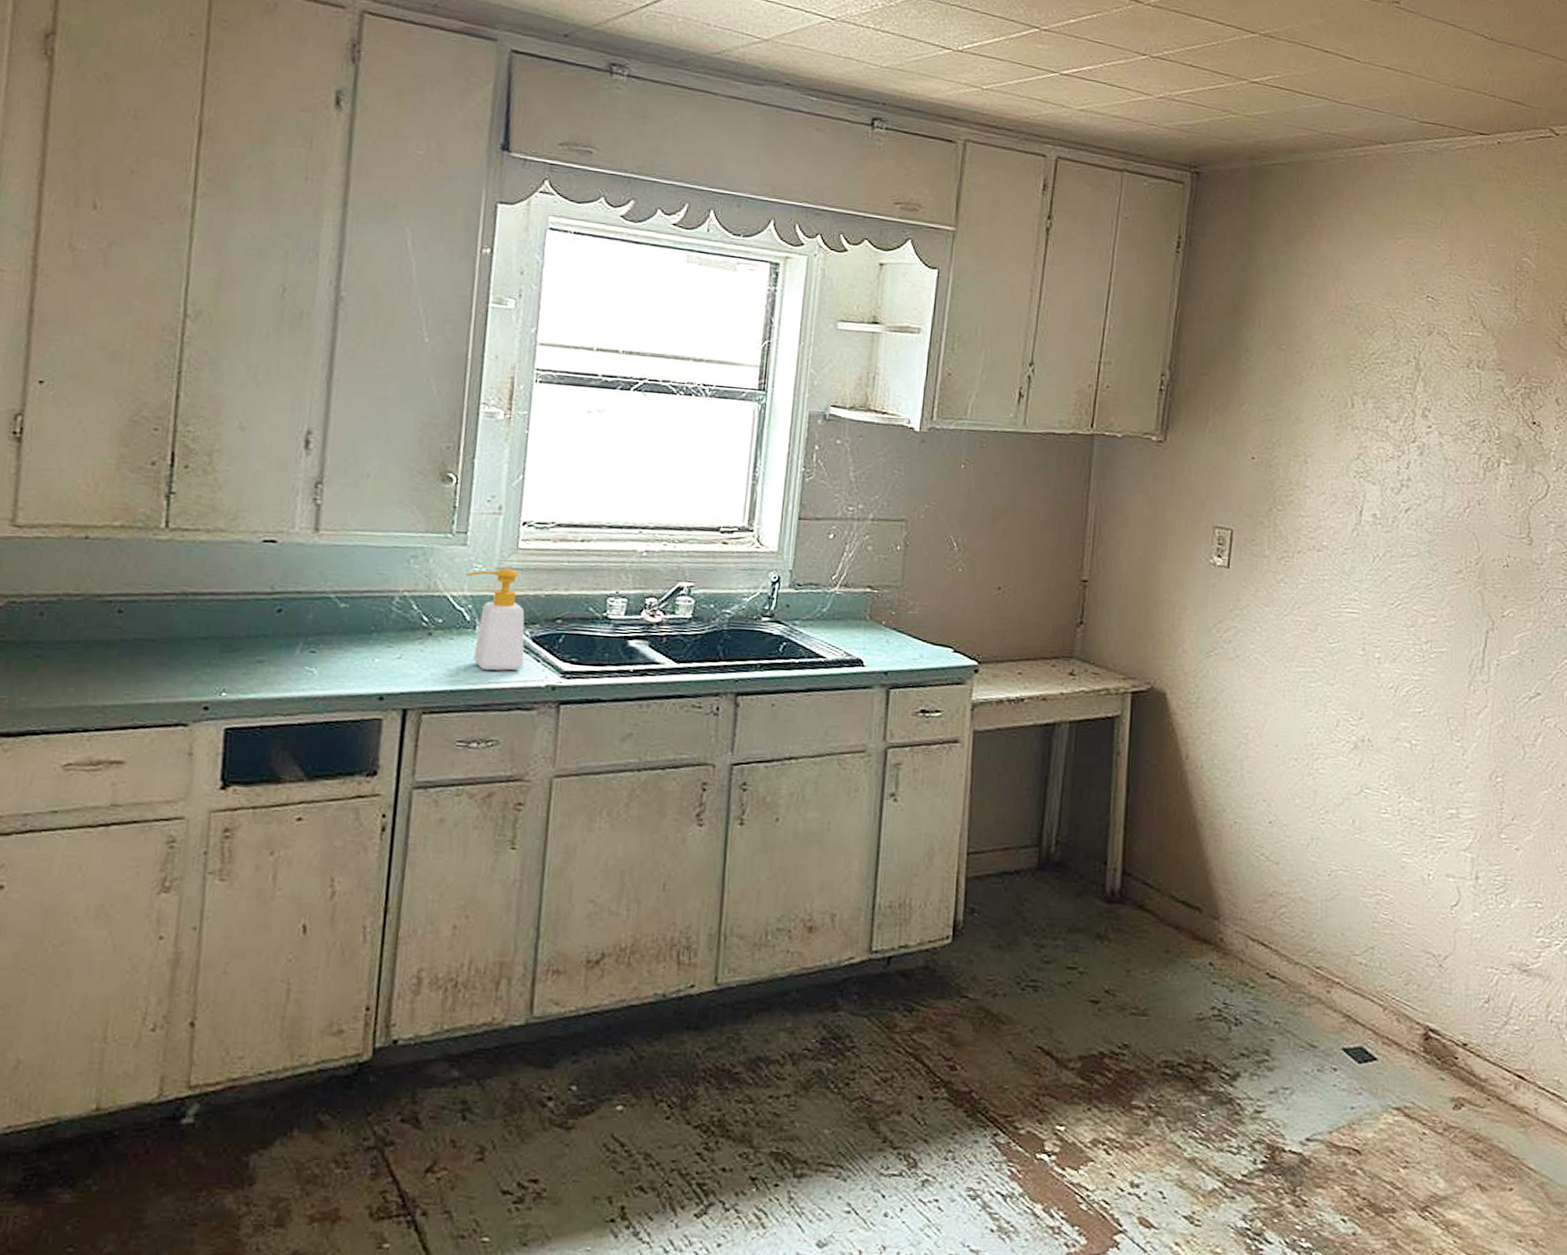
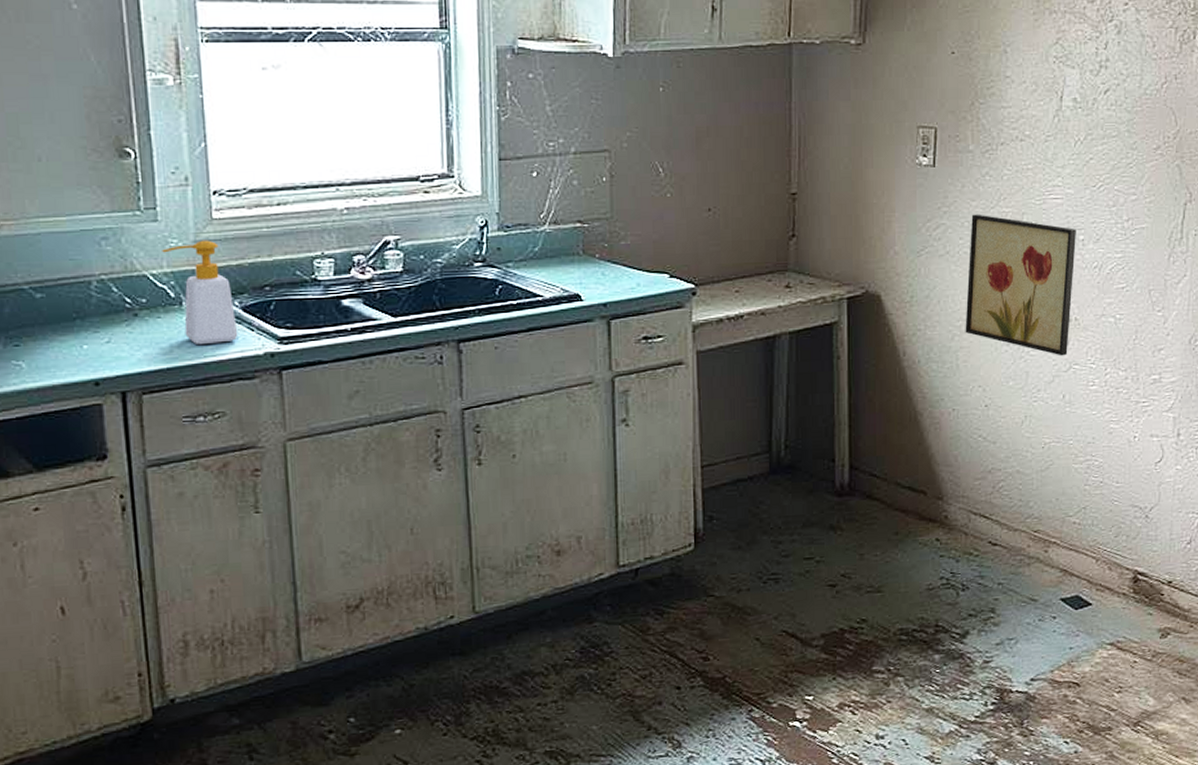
wall art: none [1251,619,1372,778] -> present [965,214,1076,356]

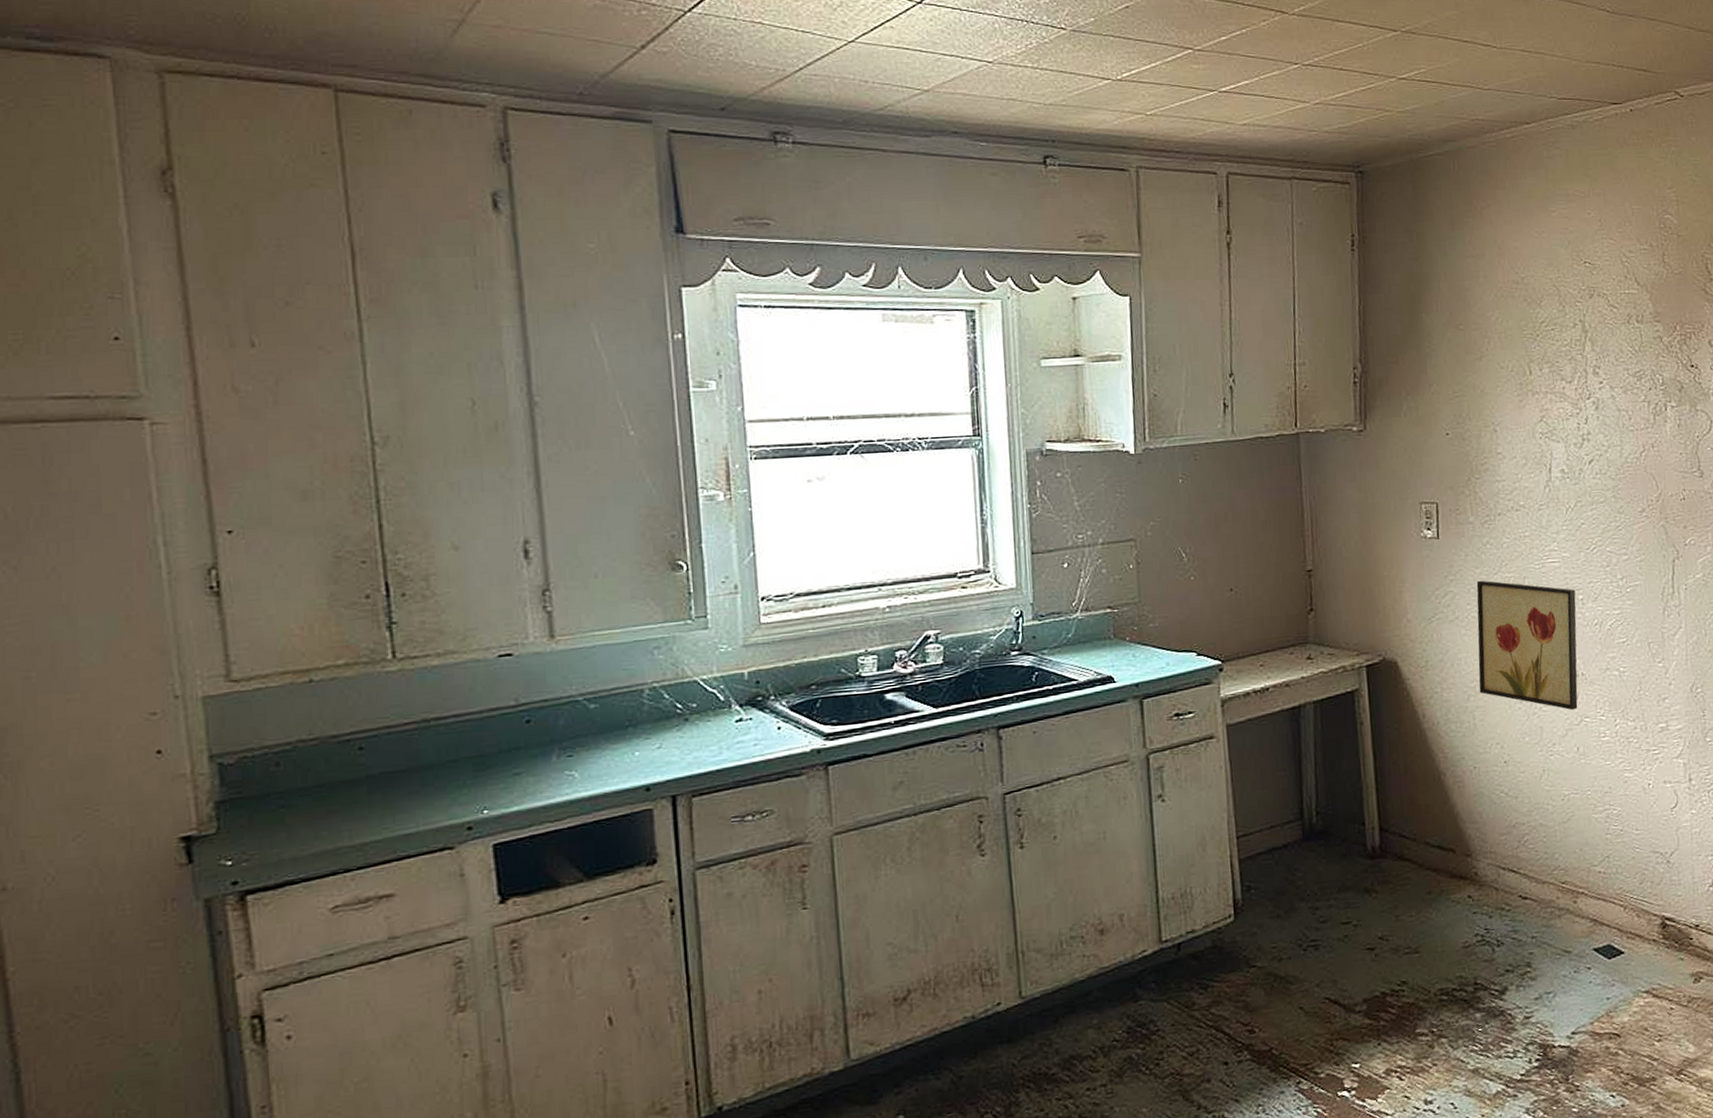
soap bottle: present [162,240,238,346] -> none [712,643,786,746]

